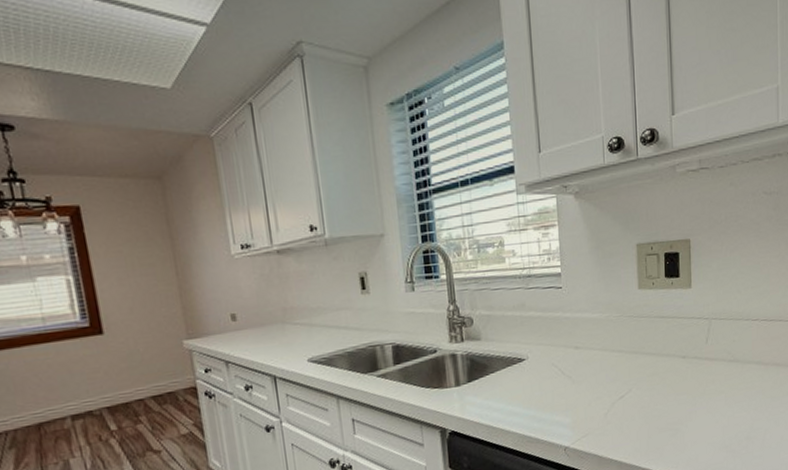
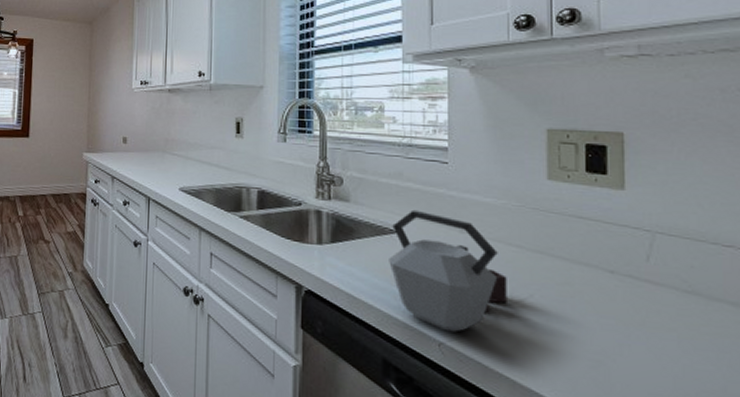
kettle: none [519,335,613,437] -> present [389,209,507,332]

